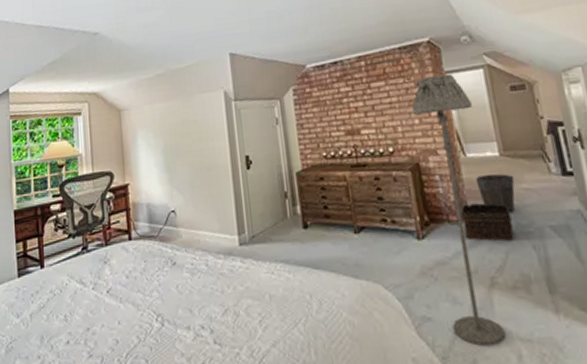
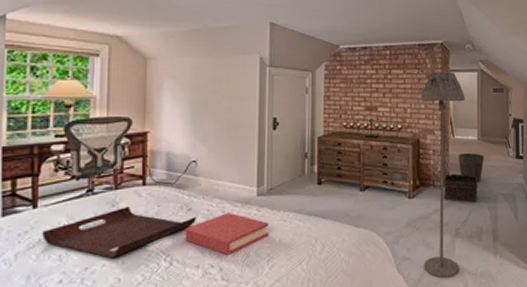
serving tray: none [50,263,182,319] -> present [42,207,196,259]
hardback book: none [172,265,258,315] -> present [185,212,270,255]

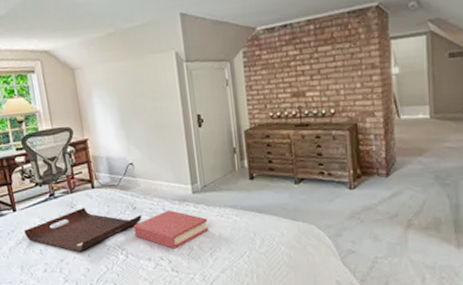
floor lamp: present [420,71,466,278] -> none [355,39,415,272]
basket: present [443,174,478,203] -> none [389,159,433,191]
waste bin: present [458,152,485,183] -> none [406,134,440,168]

